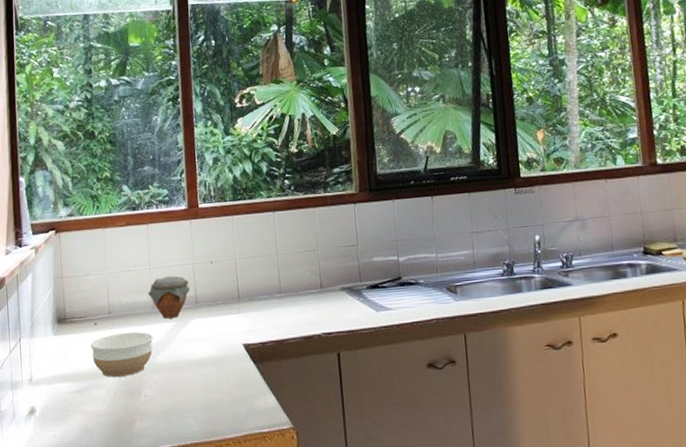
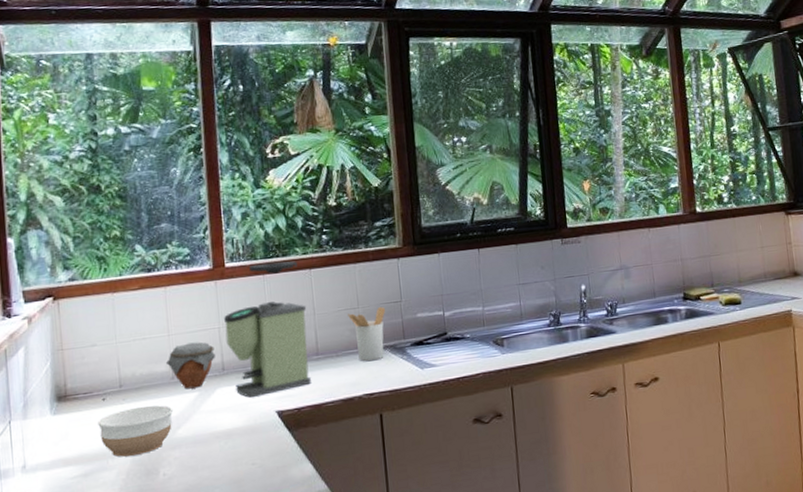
coffee grinder: none [197,203,274,331] -> present [224,261,311,398]
utensil holder: none [308,250,344,302] -> present [348,307,386,362]

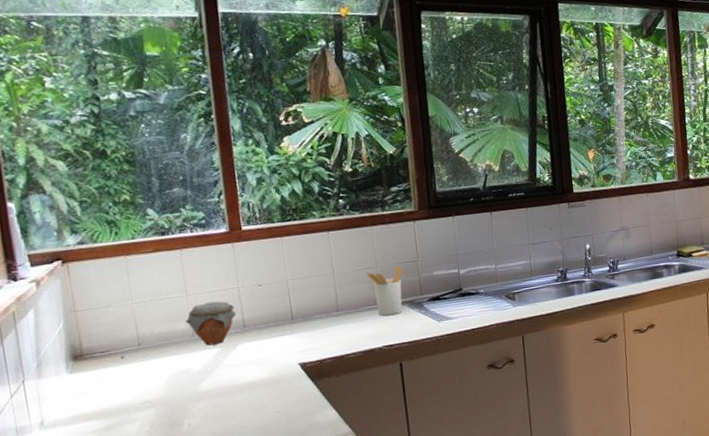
bowl: present [98,405,173,457] -> none [117,361,195,411]
coffee grinder: present [224,261,311,398] -> none [243,224,332,352]

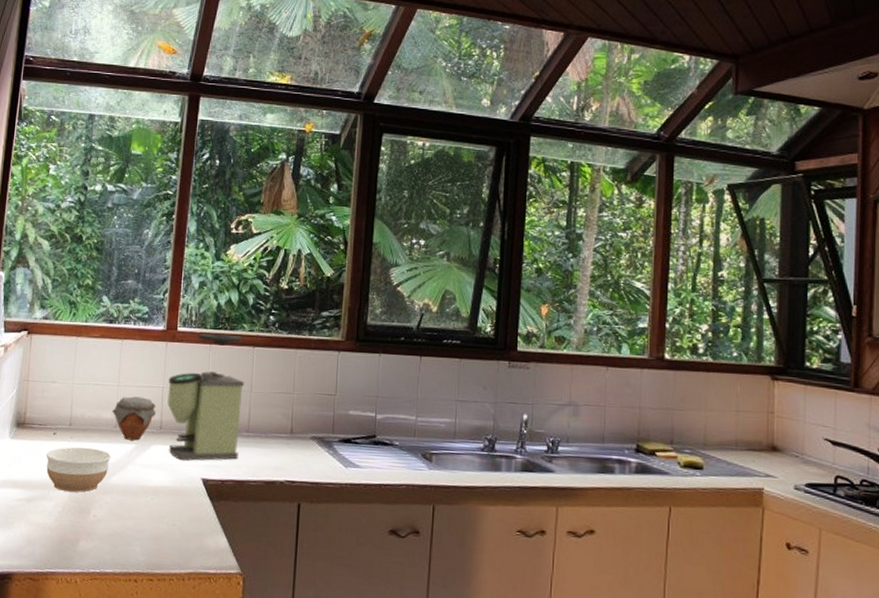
bowl: none [117,361,195,411] -> present [46,447,111,492]
coffee grinder: none [243,224,332,352] -> present [167,333,245,461]
utensil holder: present [366,266,404,316] -> none [282,397,320,449]

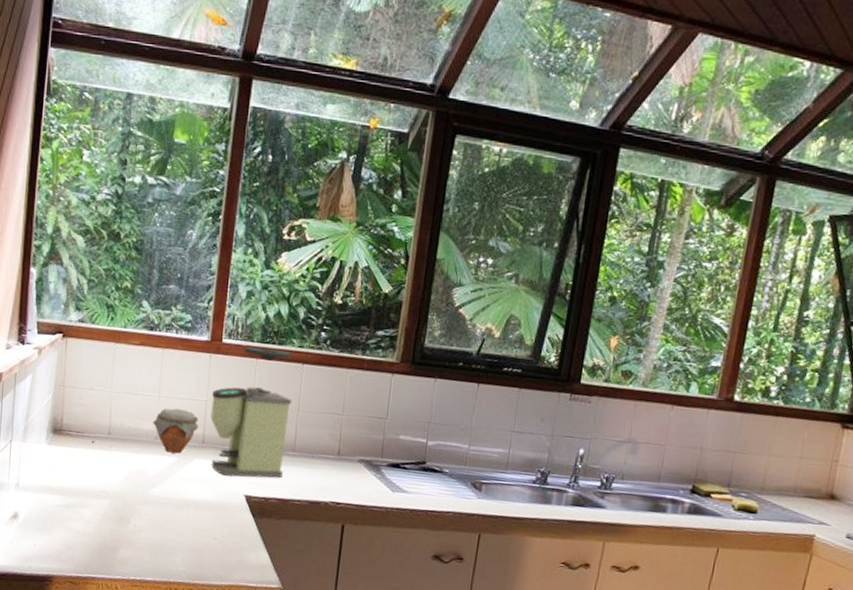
bowl: present [46,447,111,492] -> none [84,456,151,502]

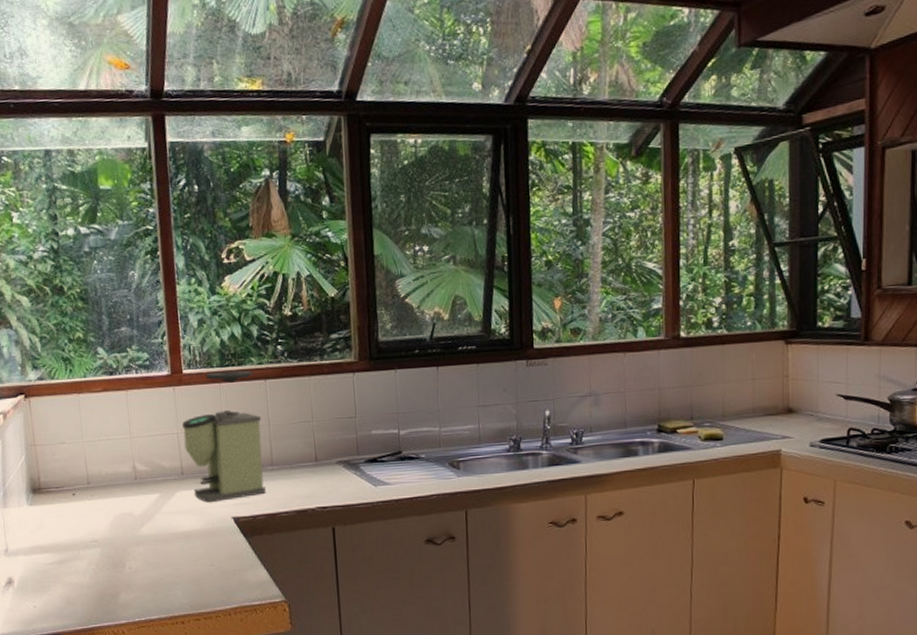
jar: present [152,408,199,454] -> none [128,445,175,490]

